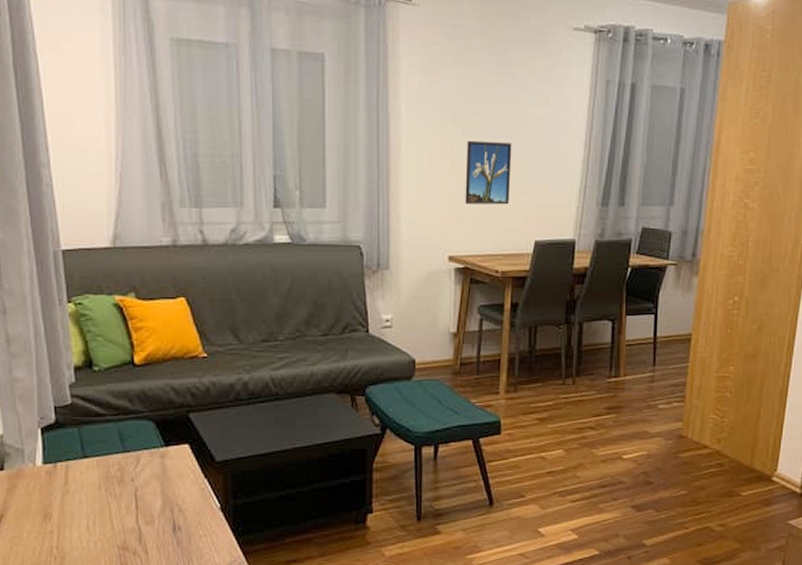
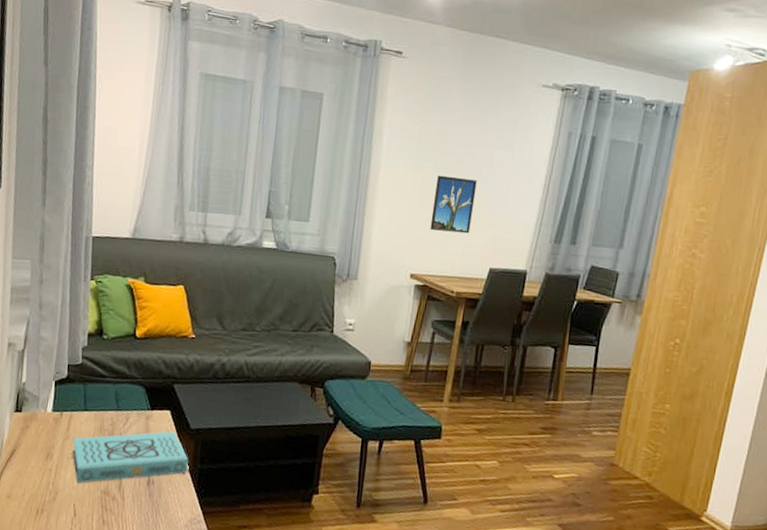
book: none [74,468,219,543] -> present [72,431,189,484]

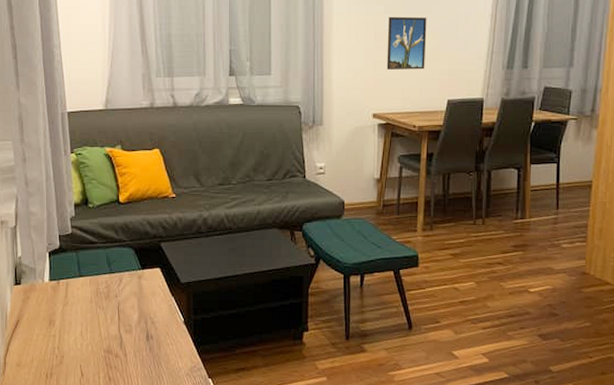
book: present [72,431,189,484] -> none [72,288,183,346]

